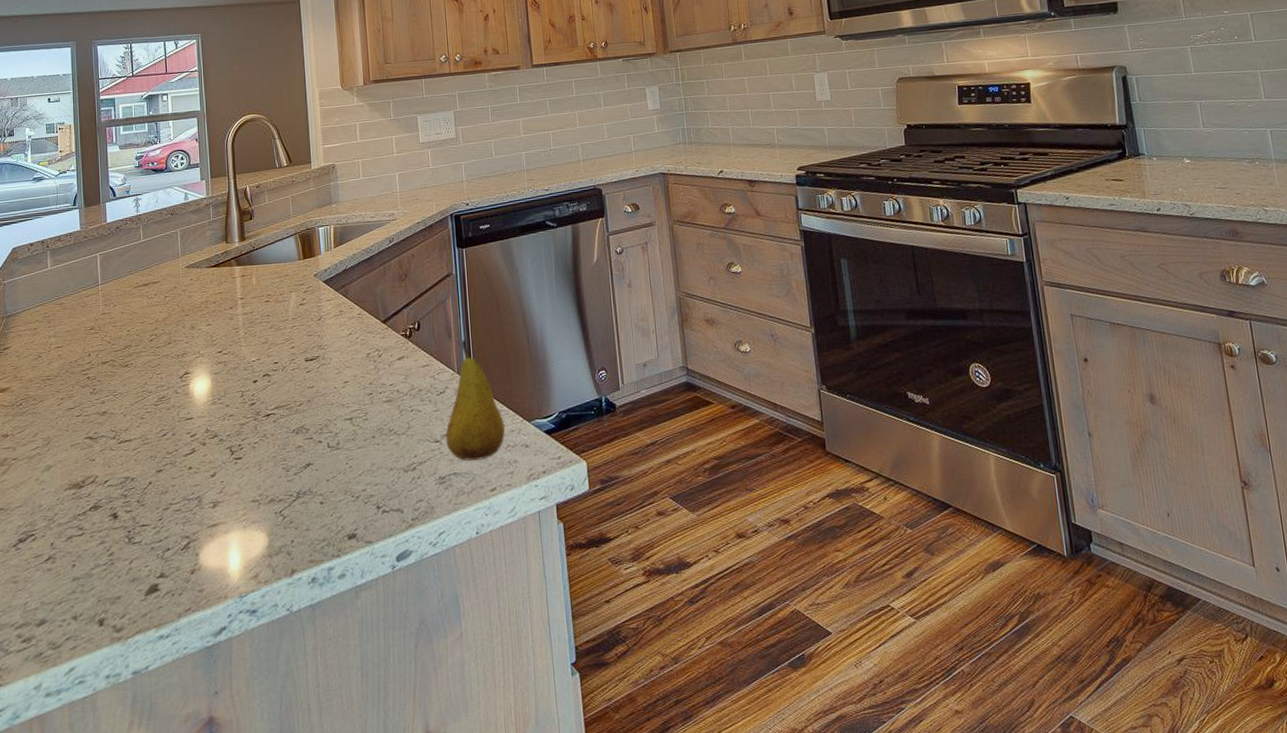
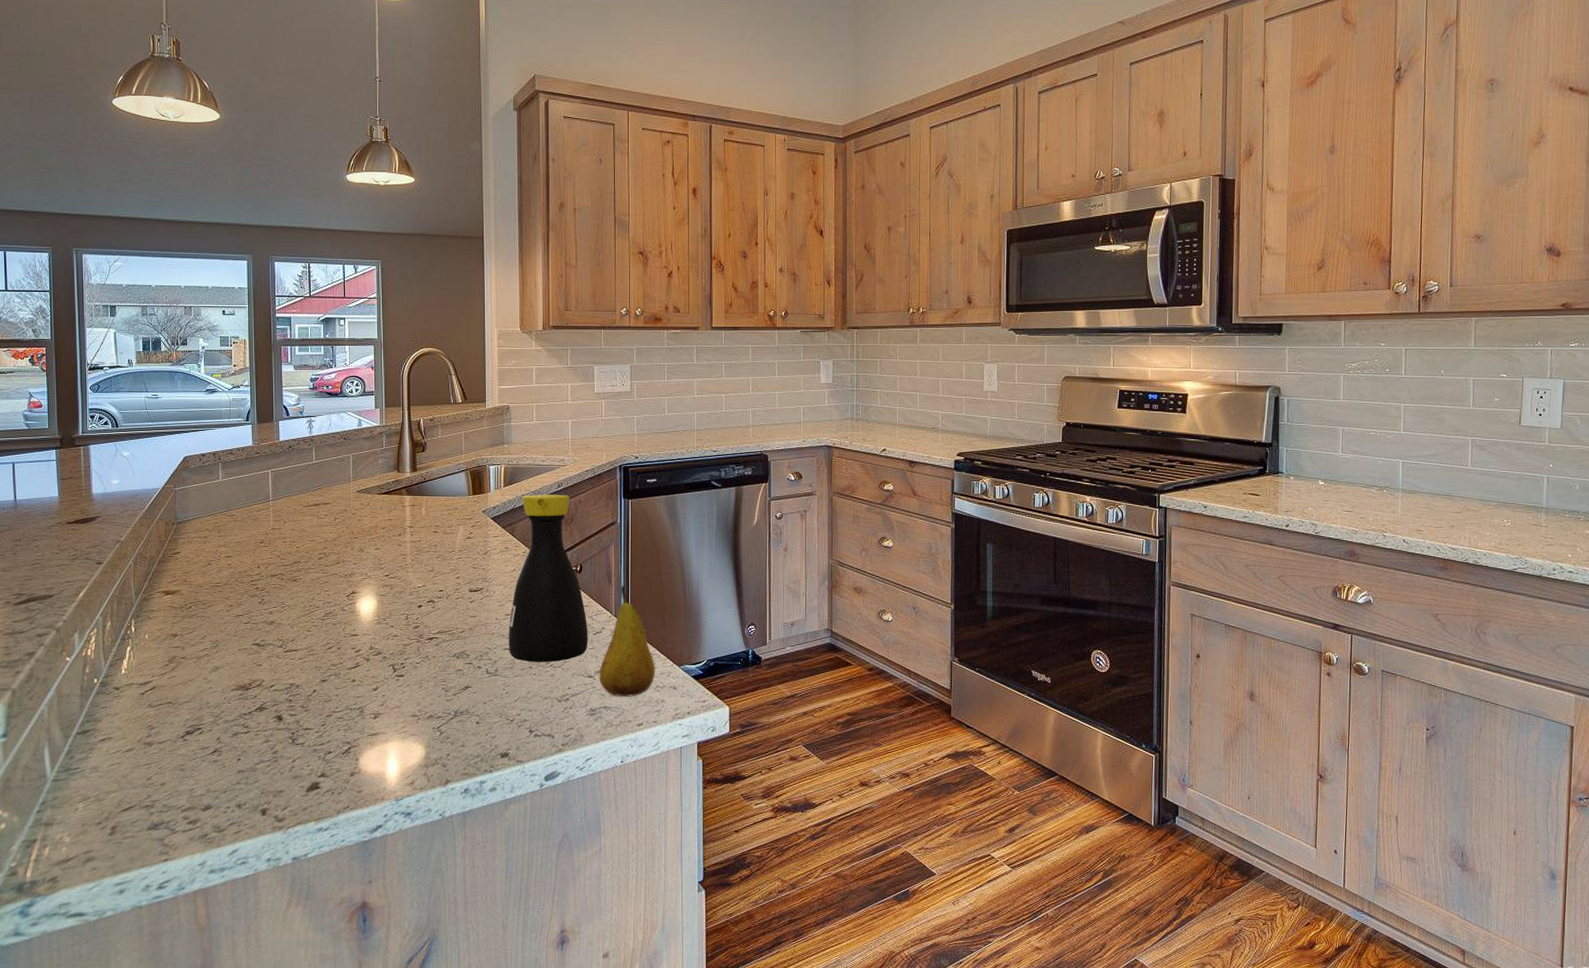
bottle: none [348,250,432,431] -> present [508,494,588,662]

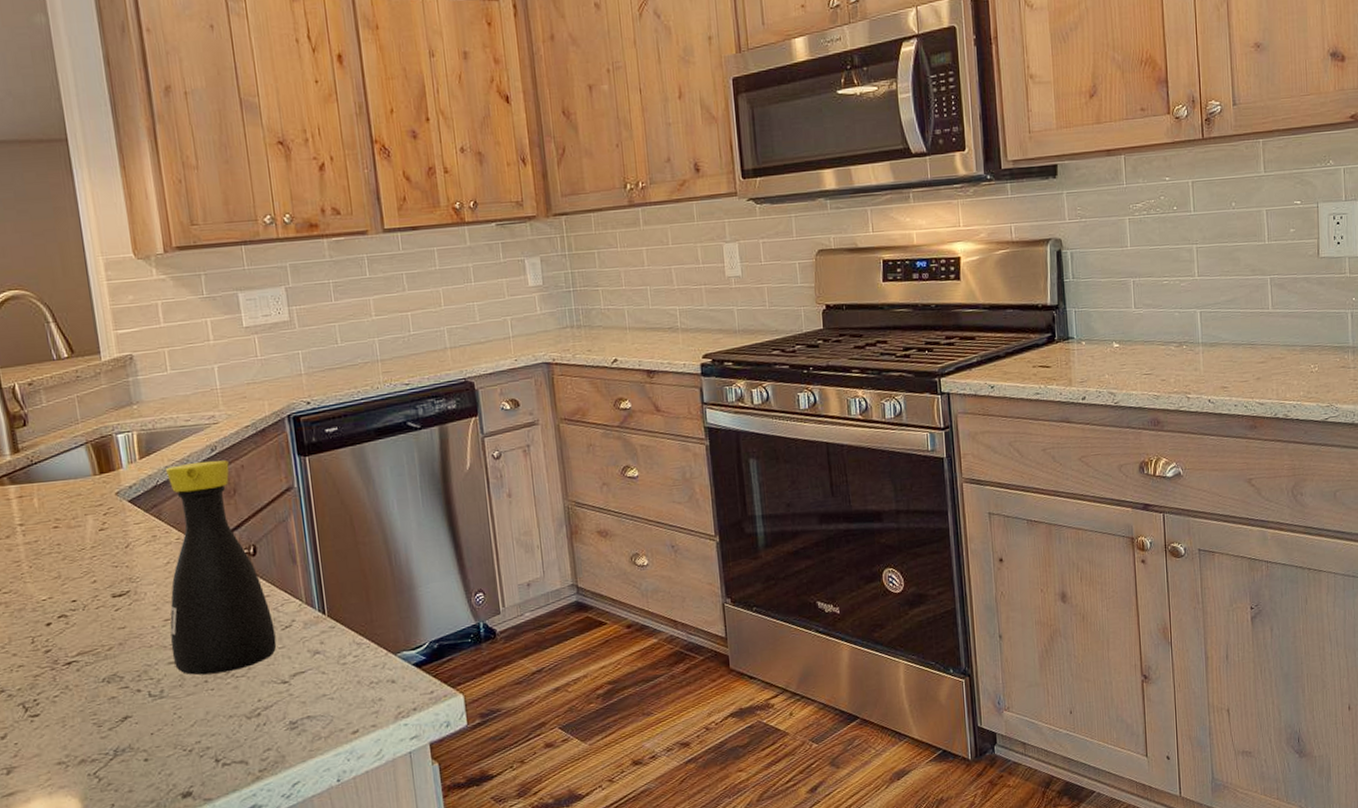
fruit: present [599,586,655,697] -> none [295,565,367,703]

